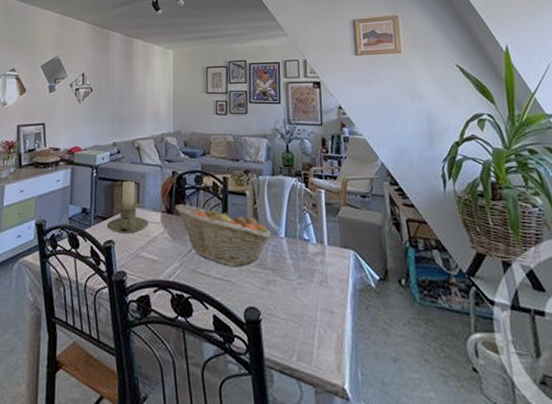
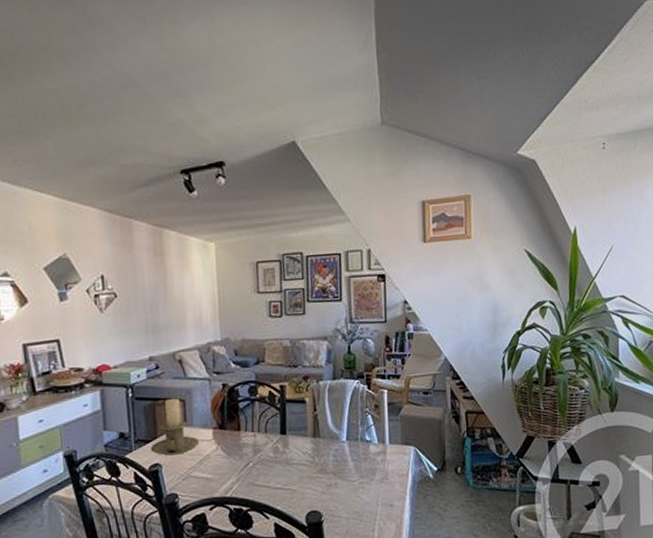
fruit basket: present [174,203,272,267] -> none [227,417,333,476]

